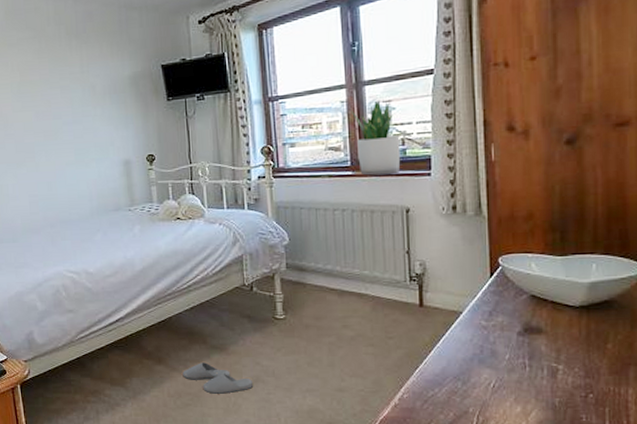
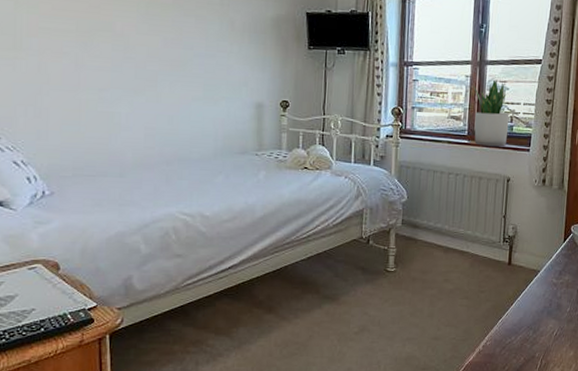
slippers: present [182,362,253,394] -> none [292,312,359,343]

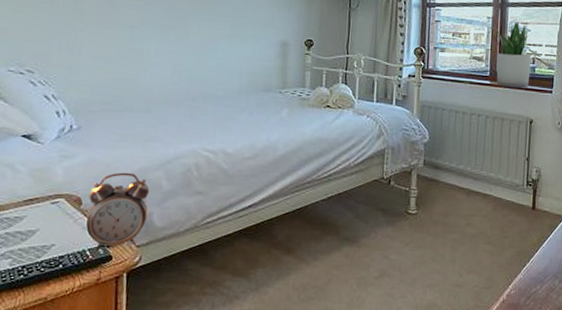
alarm clock: none [66,237,128,314] -> present [86,172,150,251]

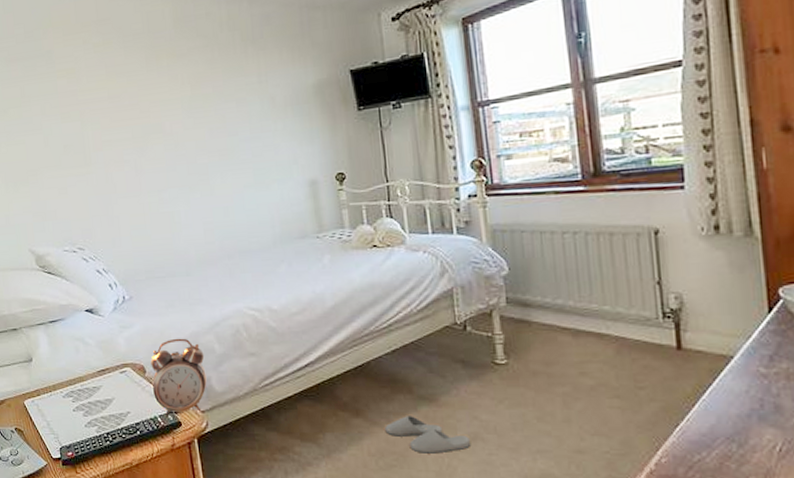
slippers: none [310,254,379,288] -> present [385,416,470,454]
planter: present [494,21,532,88] -> none [579,100,645,191]

